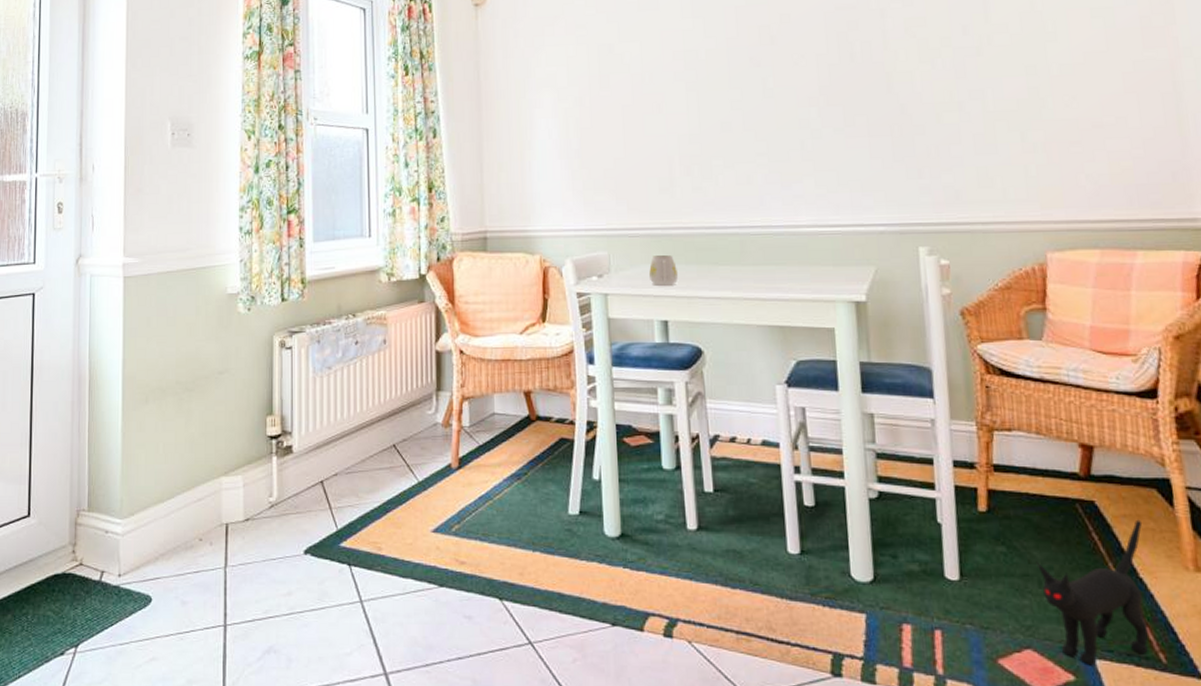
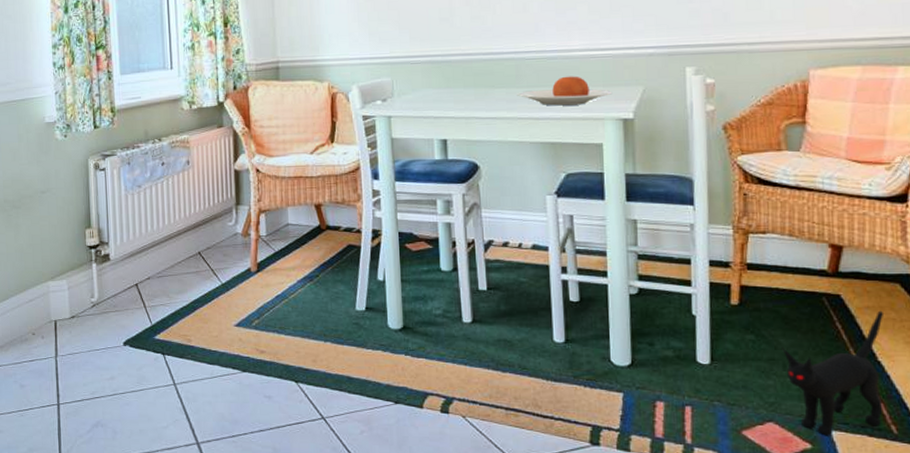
mug: present [648,255,679,286] -> none [429,80,457,108]
plate: none [742,253,843,286] -> present [516,76,613,106]

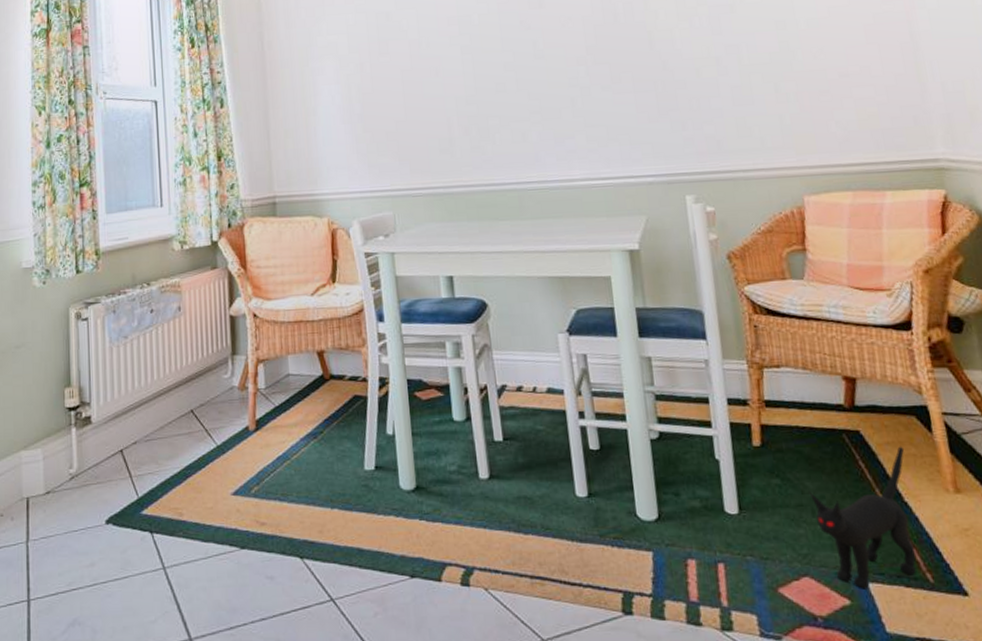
plate: present [516,76,613,106] -> none [521,206,617,238]

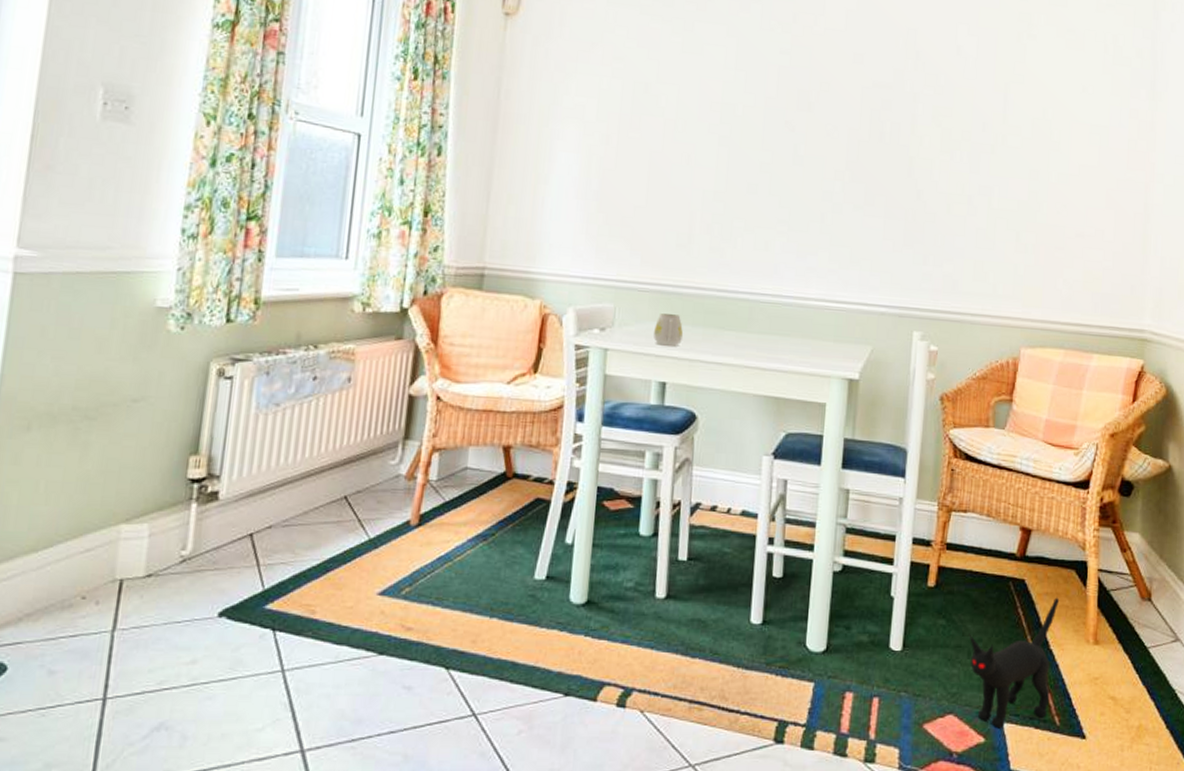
mug: none [432,213,462,243] -> present [653,313,684,347]

